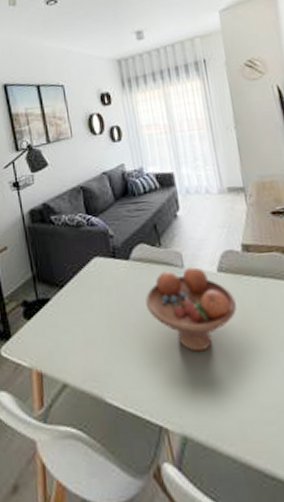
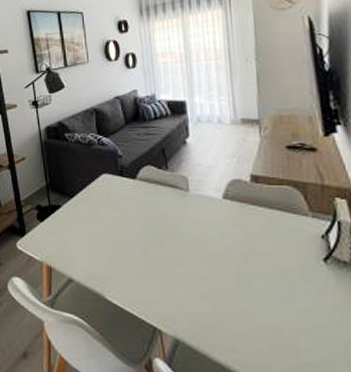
fruit bowl: present [145,267,237,352] -> none [149,192,239,269]

